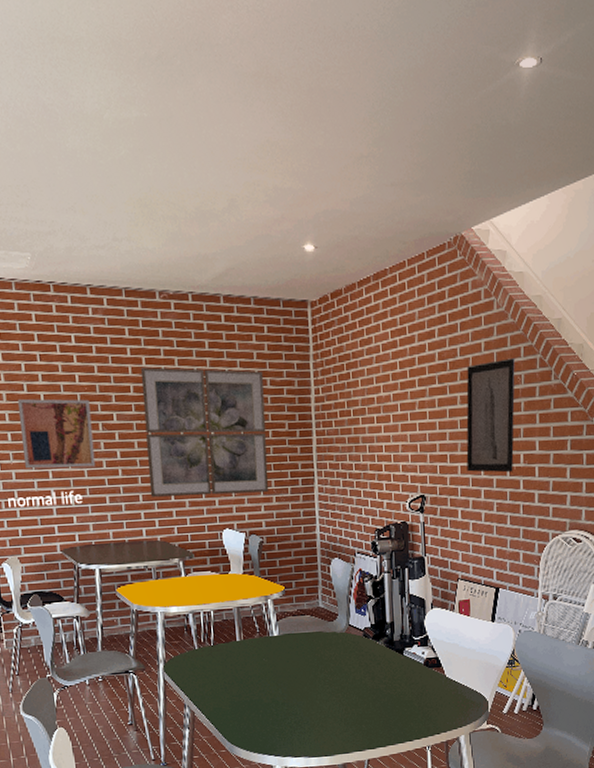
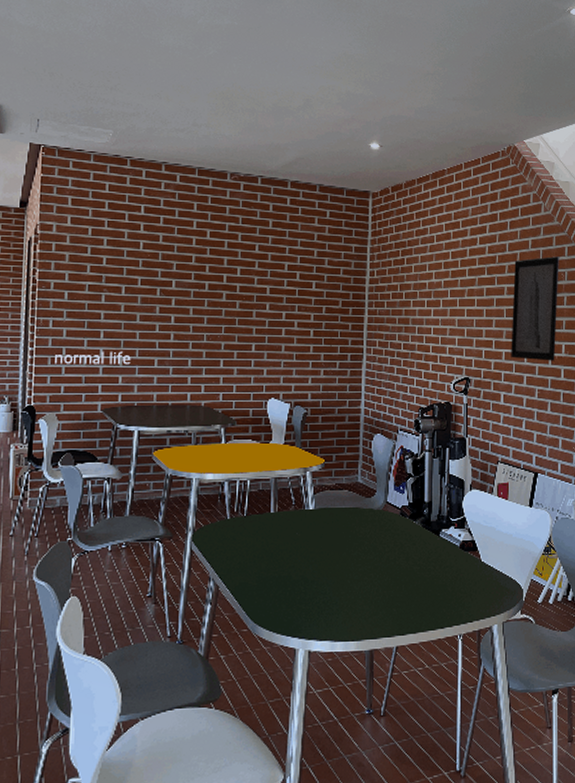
wall art: present [17,398,96,469] -> none [77,260,151,330]
wall art: present [140,367,269,498] -> none [199,240,322,365]

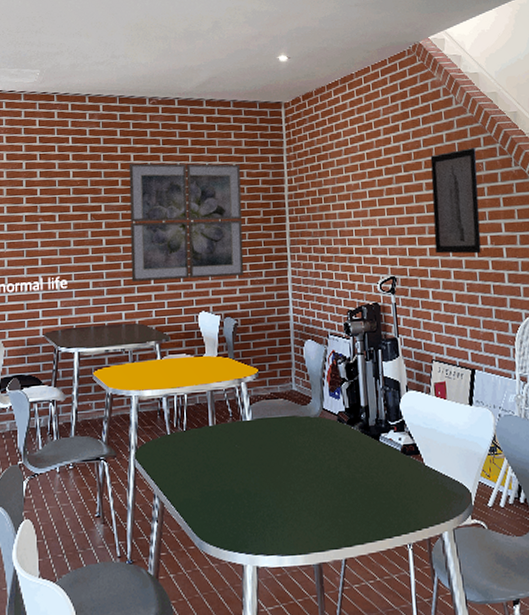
wall art: none [199,240,322,365] -> present [128,163,244,282]

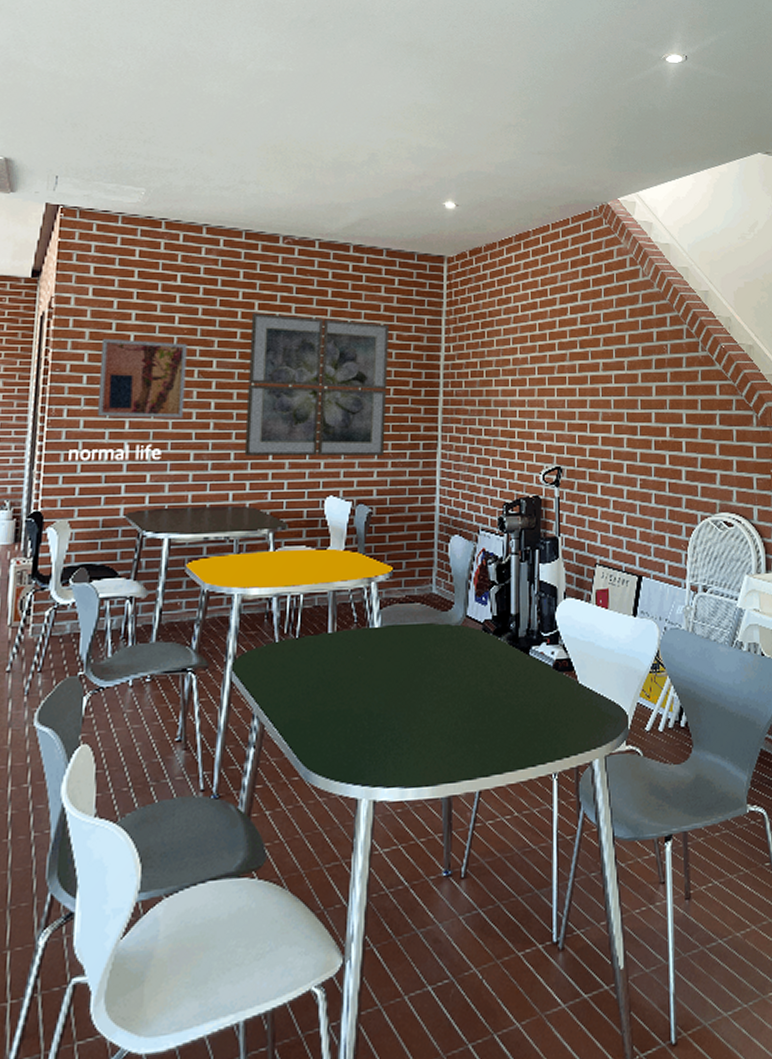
wall art: none [16,192,82,257] -> present [96,338,187,418]
wall art: present [430,148,481,254] -> none [608,327,661,446]

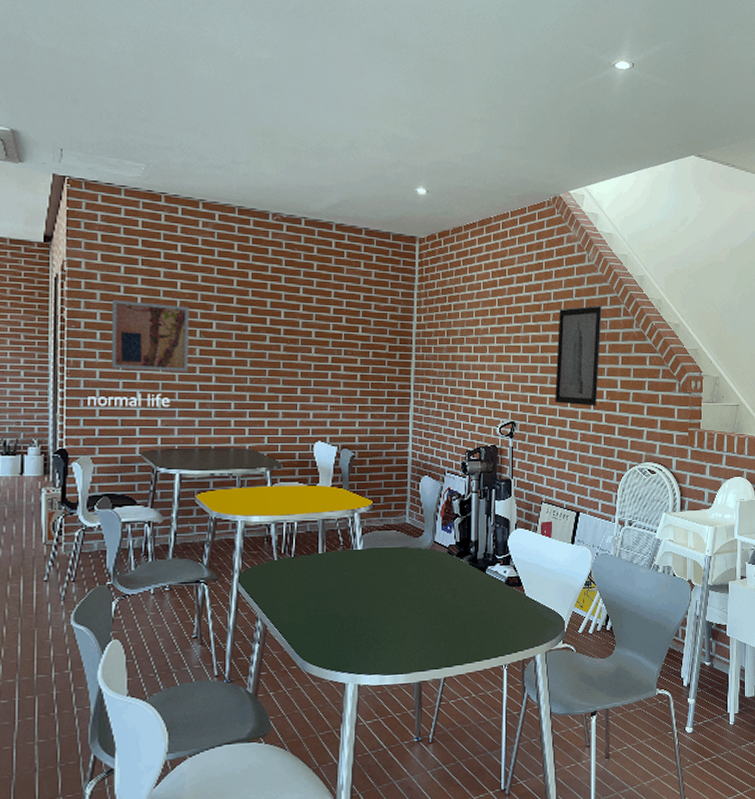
wall art: present [244,313,390,457] -> none [243,282,369,408]
wall art: none [608,327,661,446] -> present [555,306,602,406]

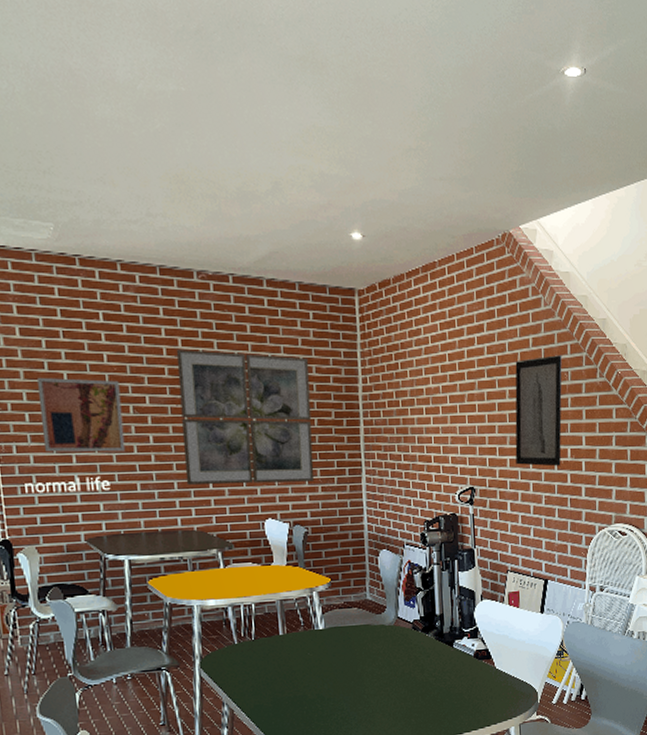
wall art: none [243,282,369,408] -> present [176,350,315,486]

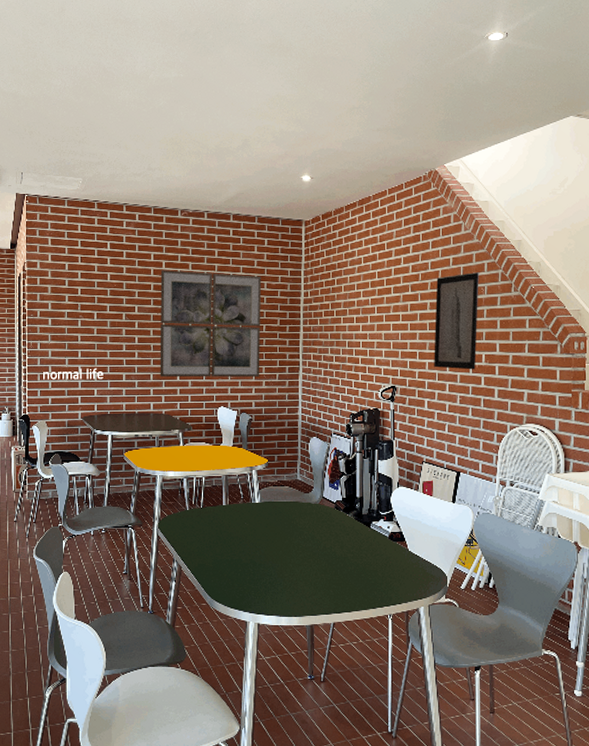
wall art: present [36,377,126,453] -> none [59,291,117,349]

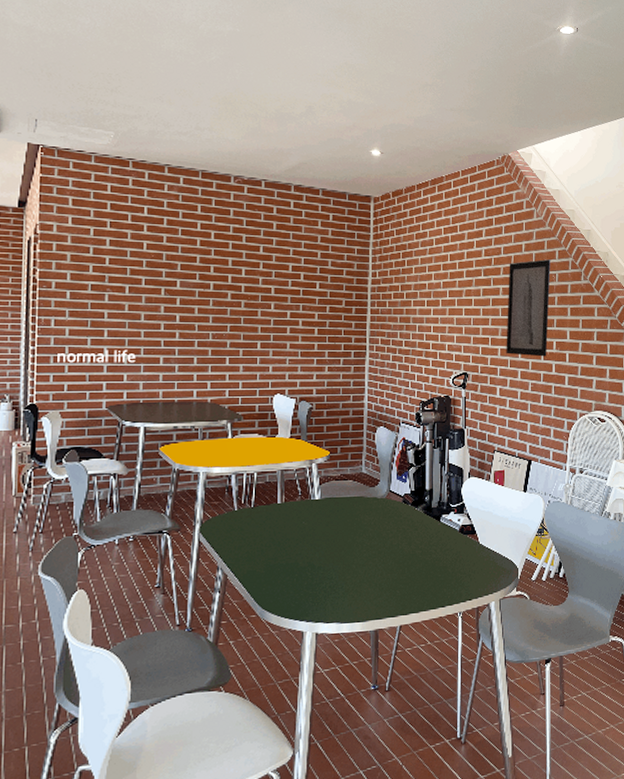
wall art: present [160,270,262,378] -> none [205,241,326,362]

